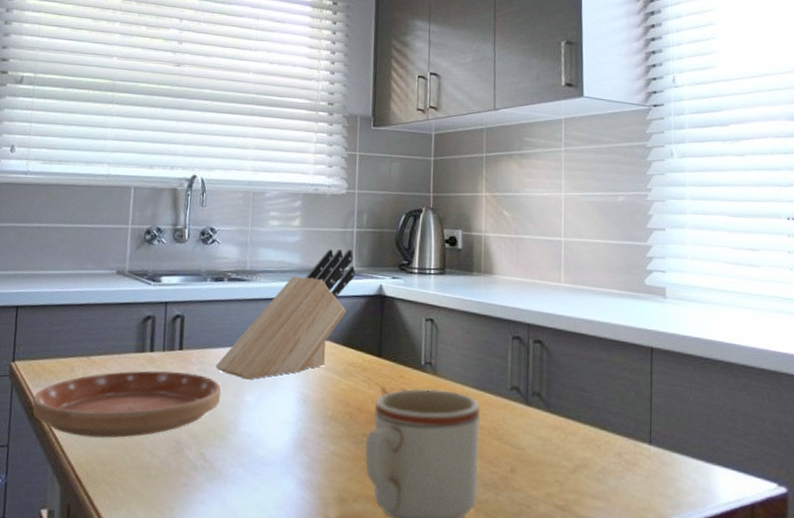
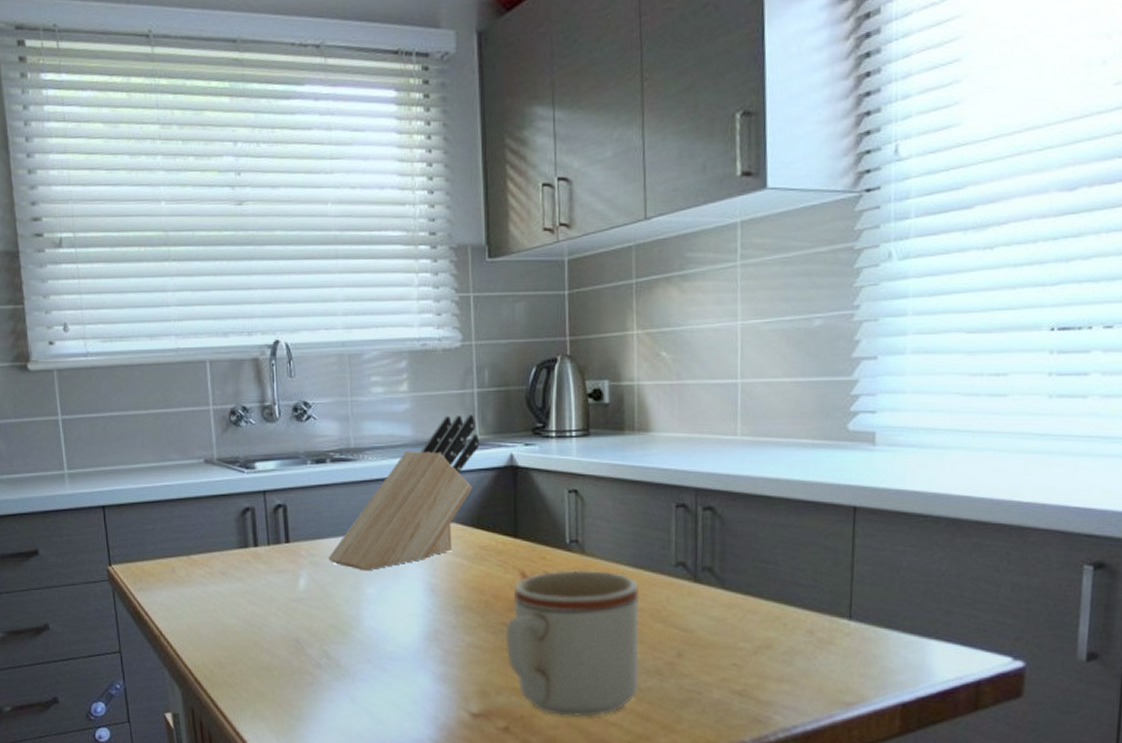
saucer: present [32,370,221,438] -> none [137,567,337,640]

